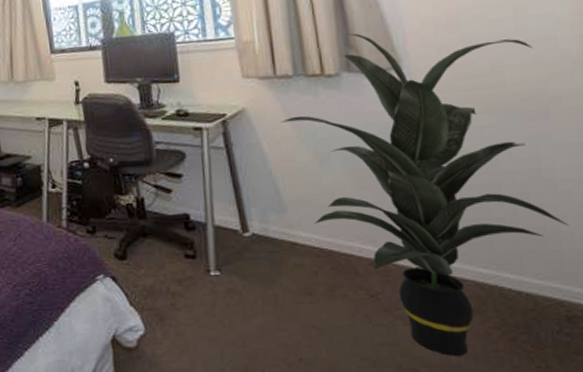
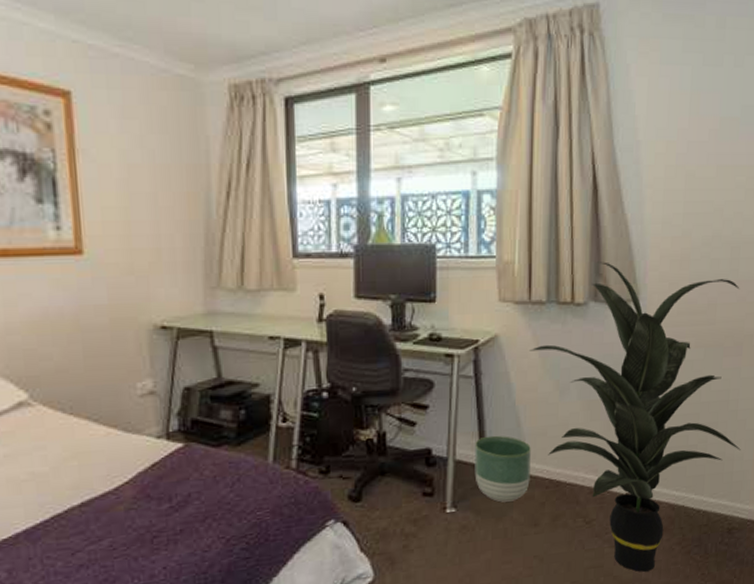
planter: none [233,203,298,269] -> present [474,435,531,502]

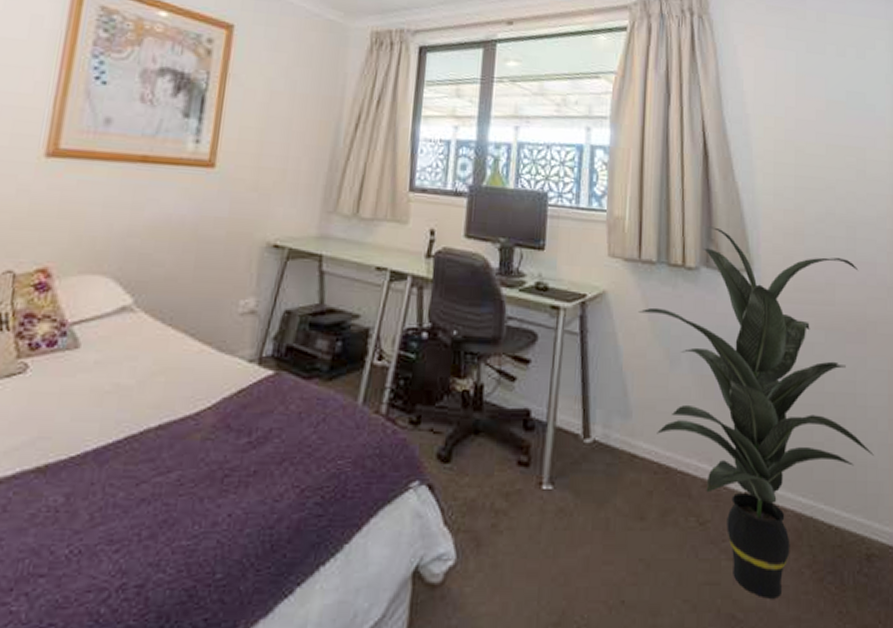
planter: present [474,435,531,502] -> none [575,402,638,485]

